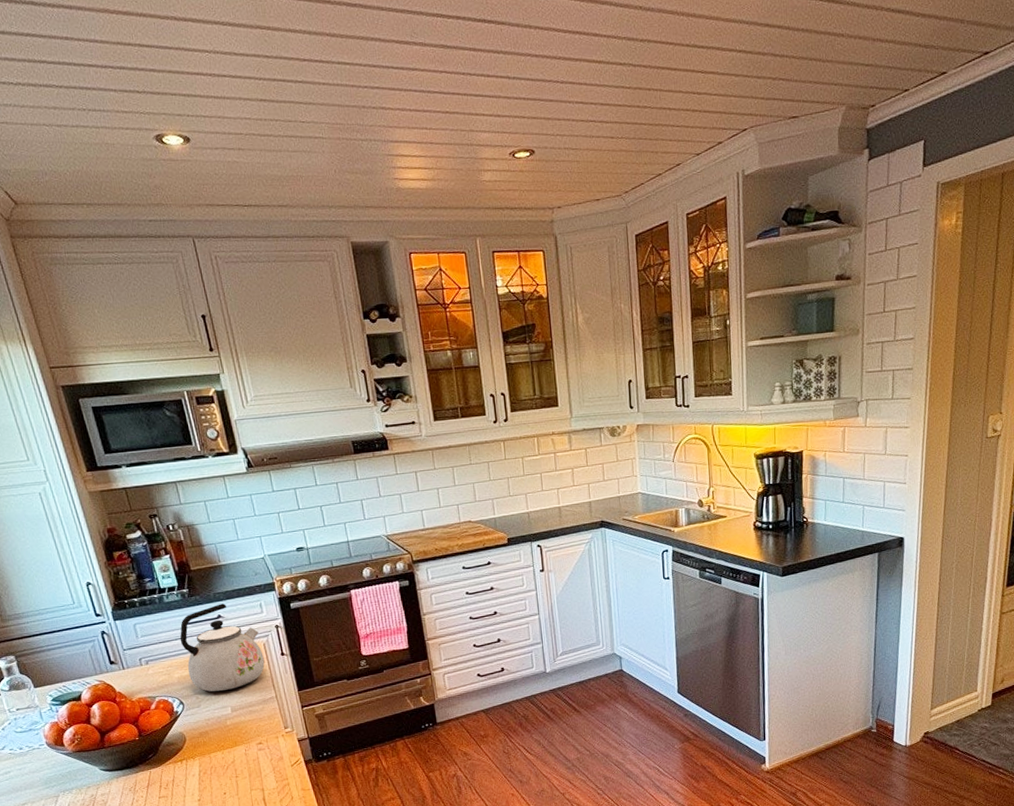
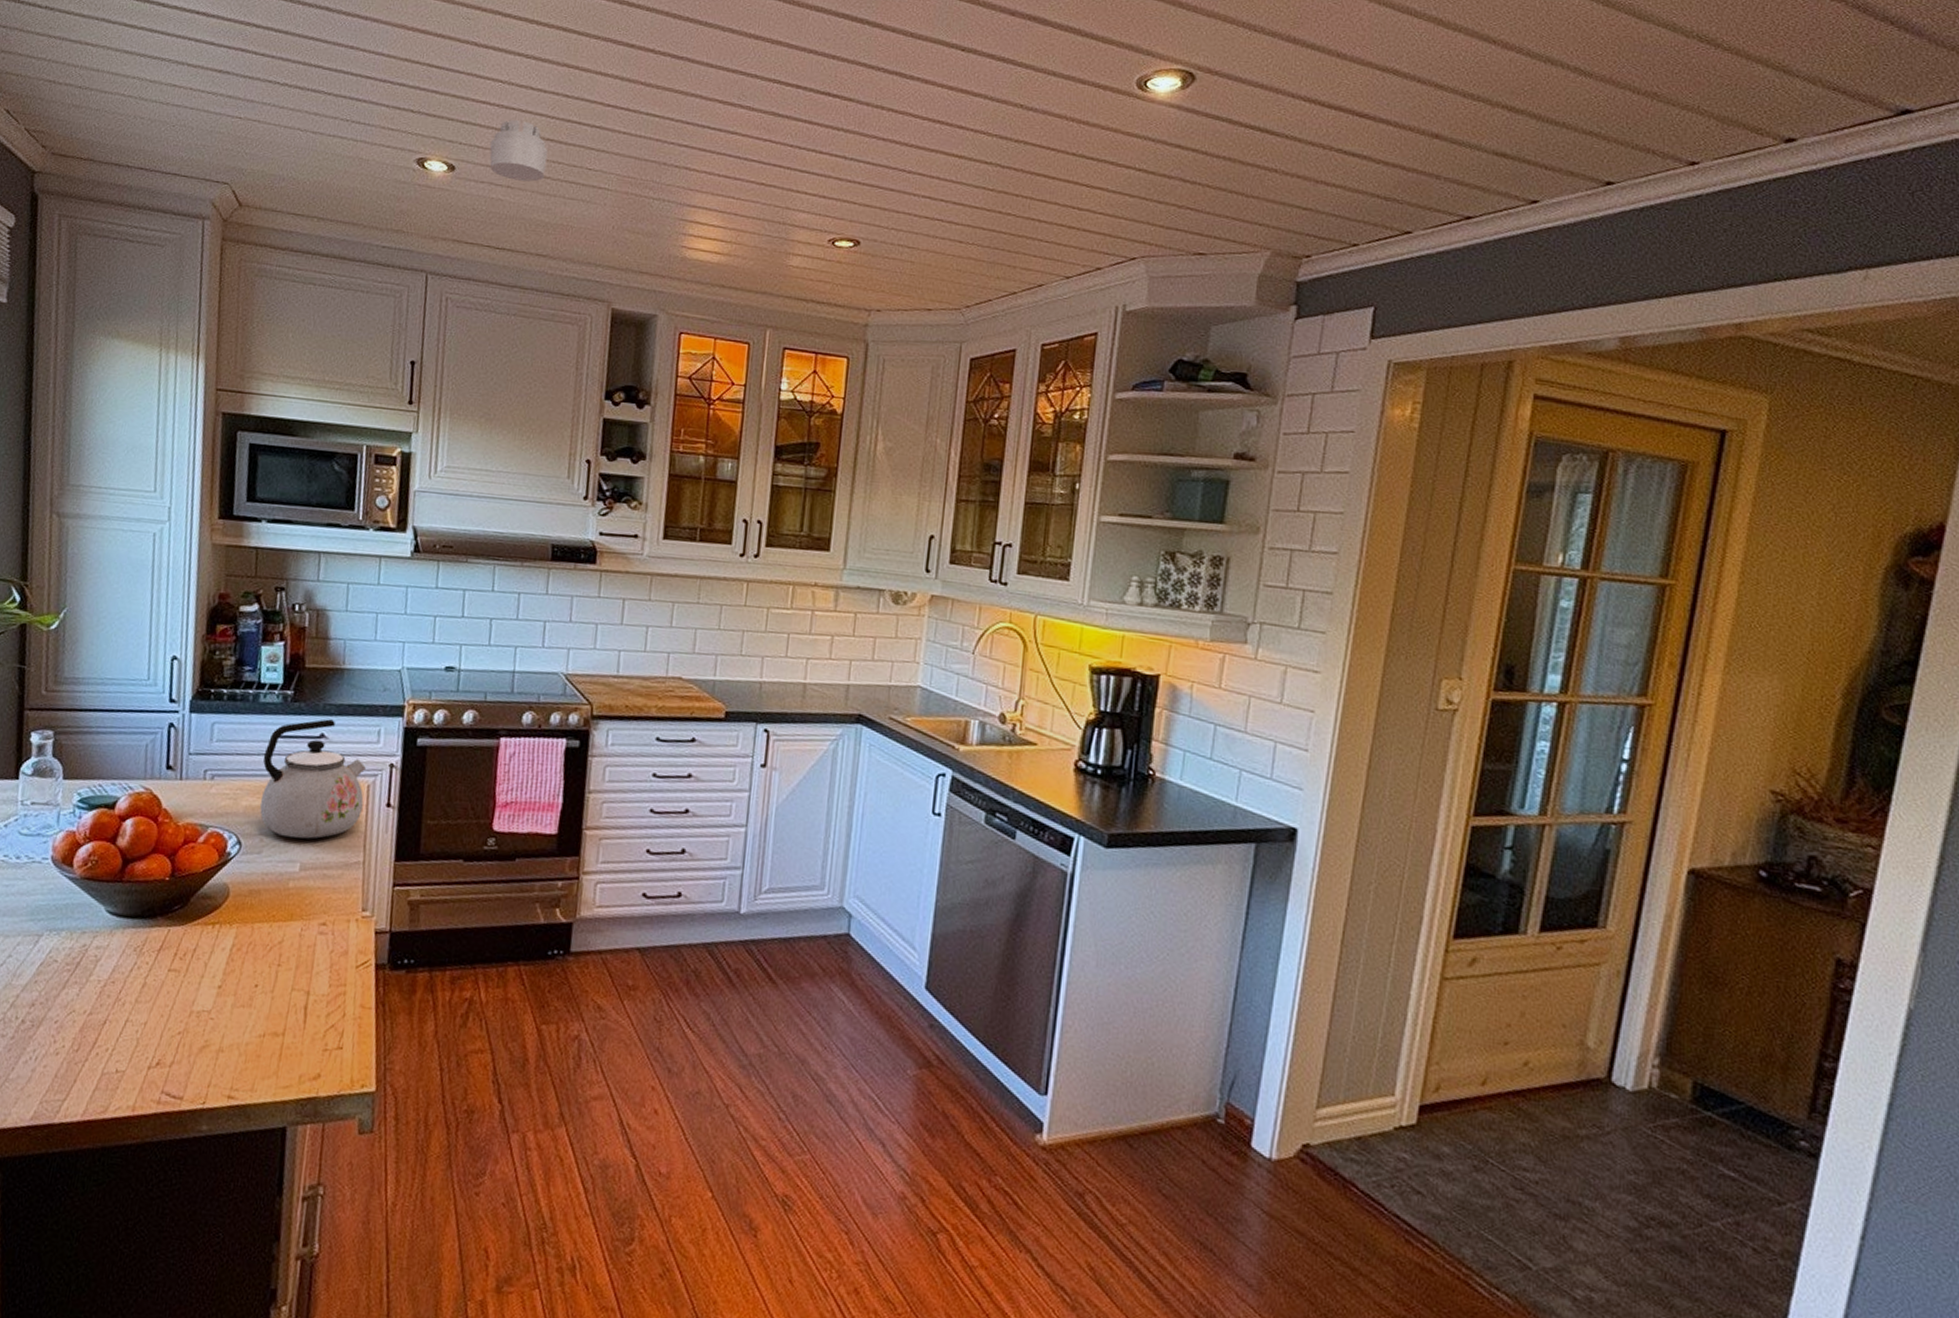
smoke detector: none [213,86,267,142] -> present [489,120,549,182]

